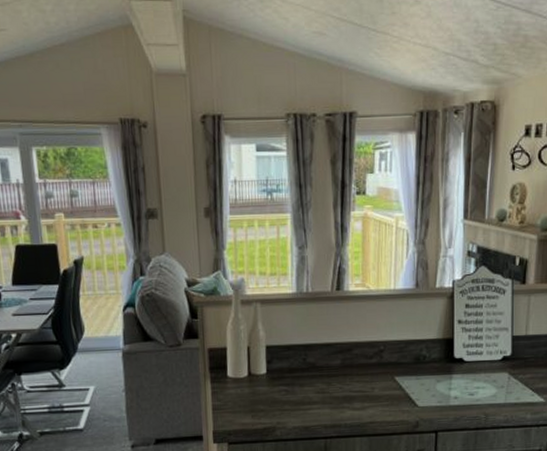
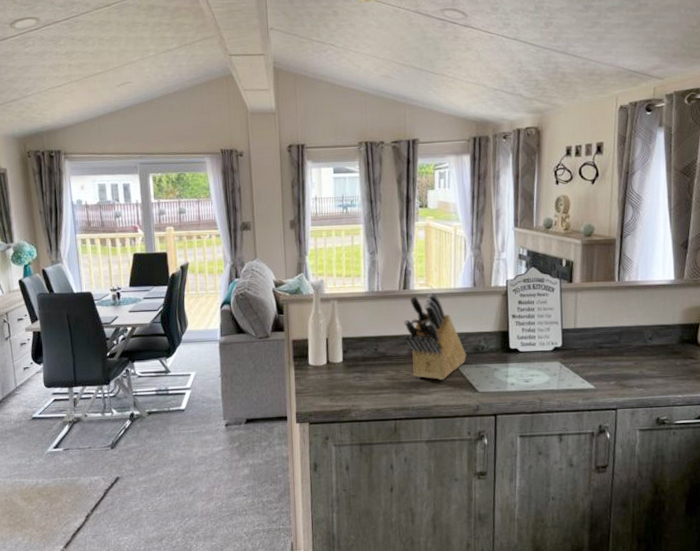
knife block: none [336,294,406,394] -> present [403,293,467,381]

